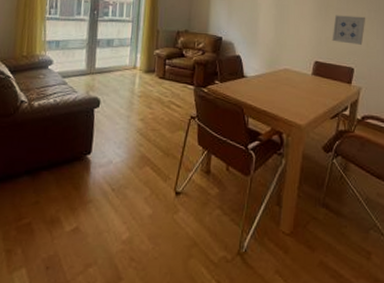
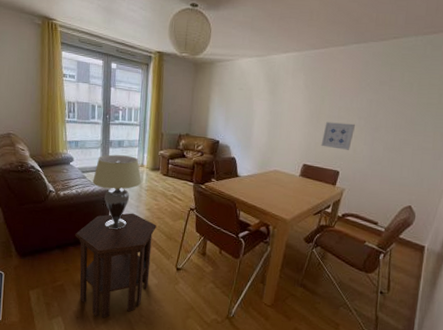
side table: none [50,125,151,265] -> present [75,213,157,318]
lampshade: none [75,55,134,147] -> present [93,154,142,230]

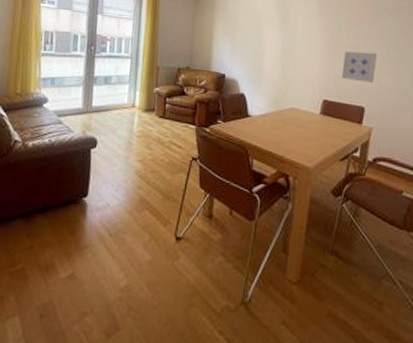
side table: present [75,213,157,318] -> none [44,166,150,314]
lampshade: present [93,154,142,230] -> none [71,93,133,190]

